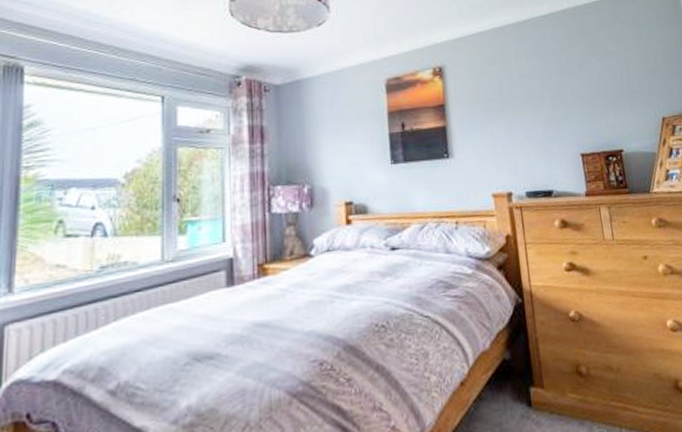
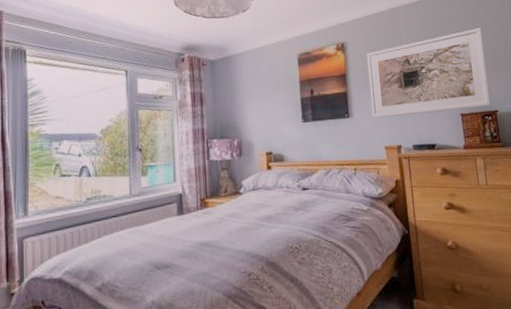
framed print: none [468,52,615,160] -> present [366,28,491,119]

